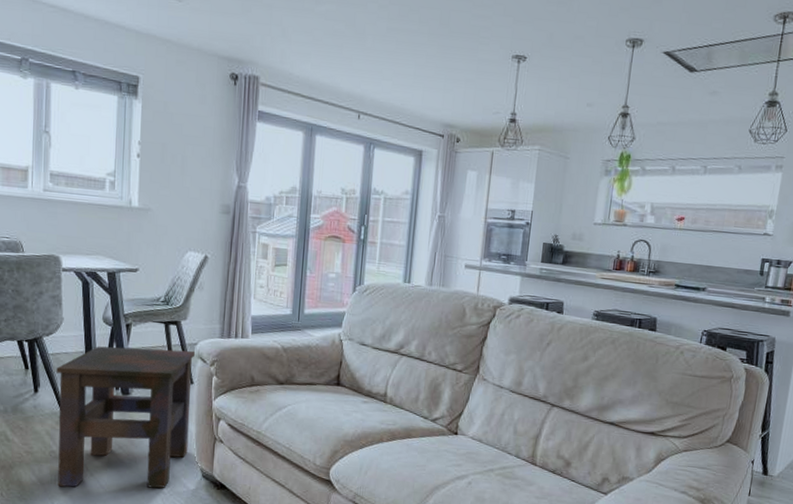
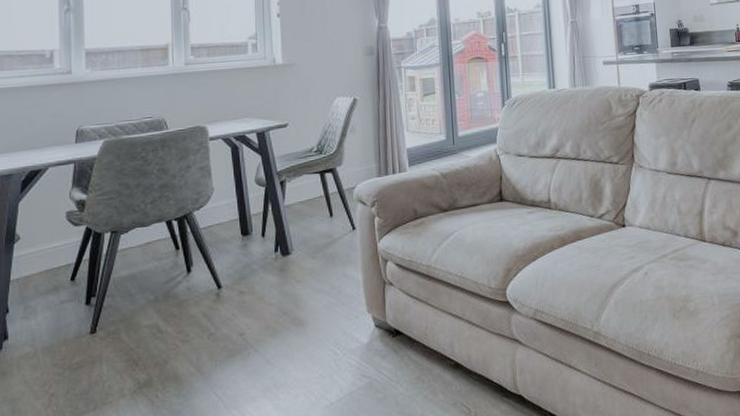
side table: present [56,346,196,488] -> none [210,195,357,373]

